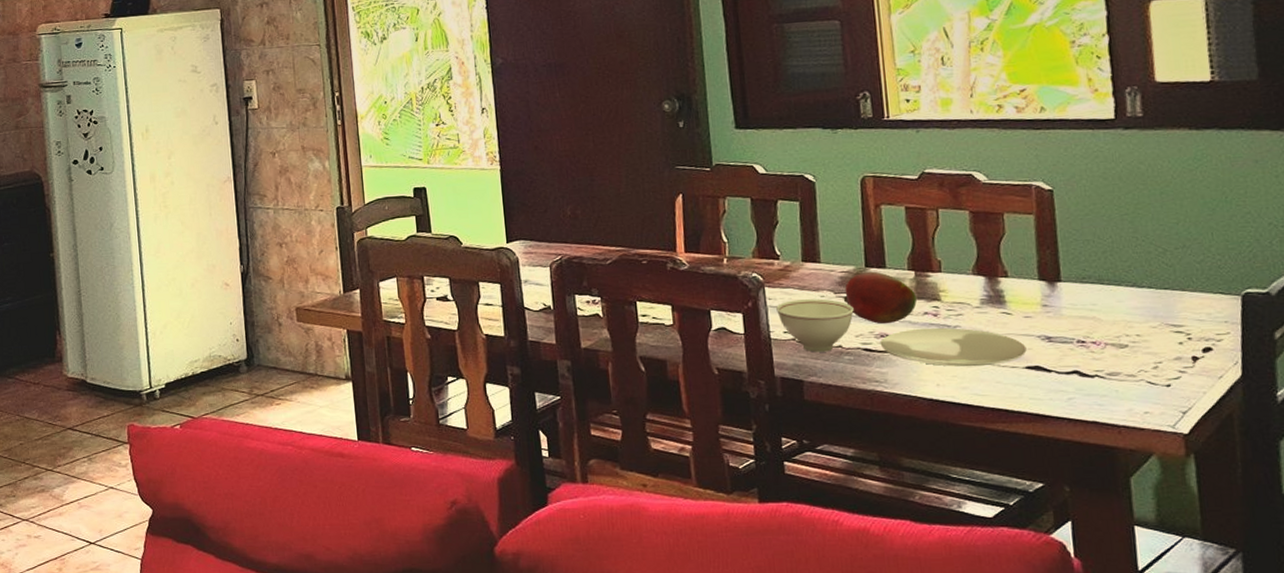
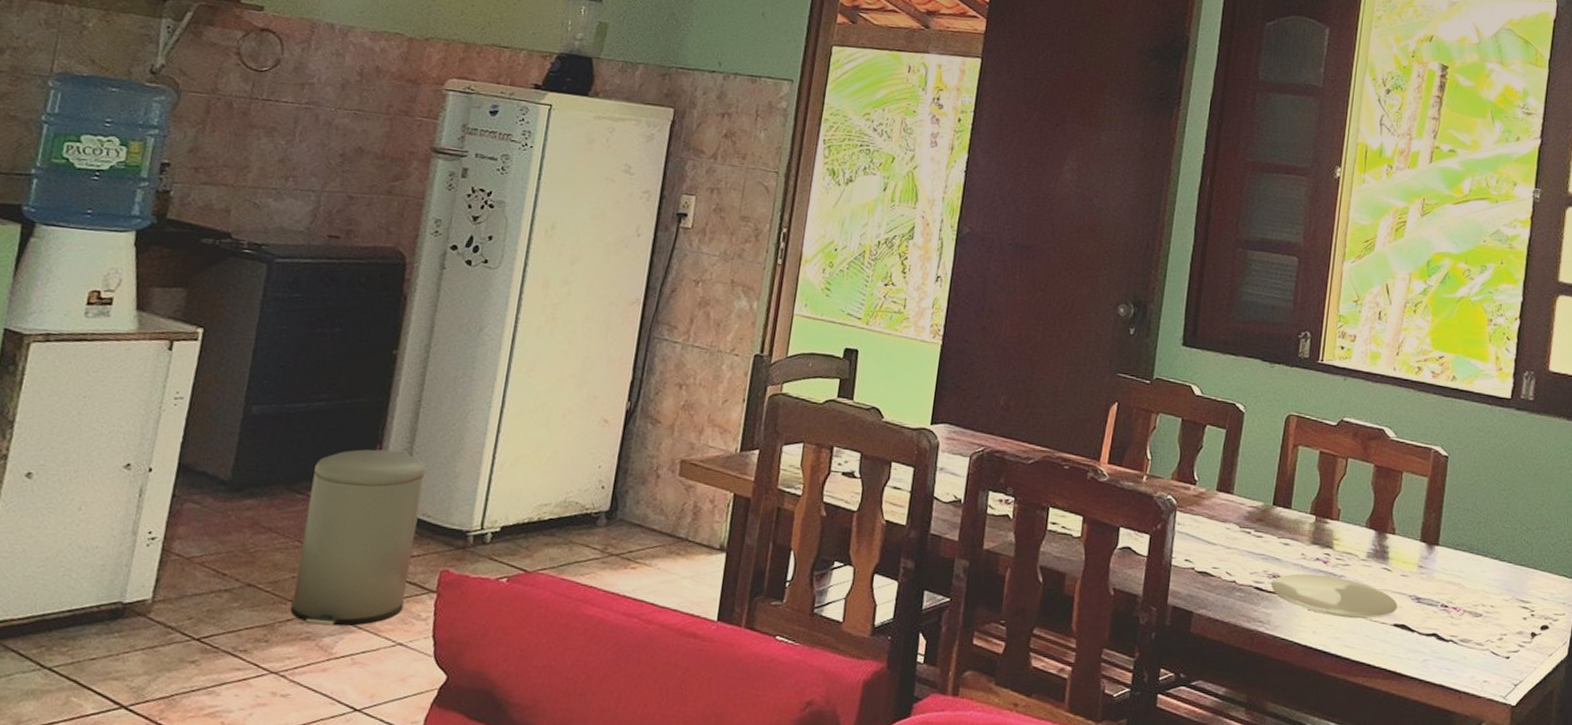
pedal bin: none [16,334,107,479] -> present [290,449,426,626]
bowl: present [776,299,854,353] -> none [1182,528,1254,586]
fruit: present [843,271,917,325] -> none [1246,509,1313,565]

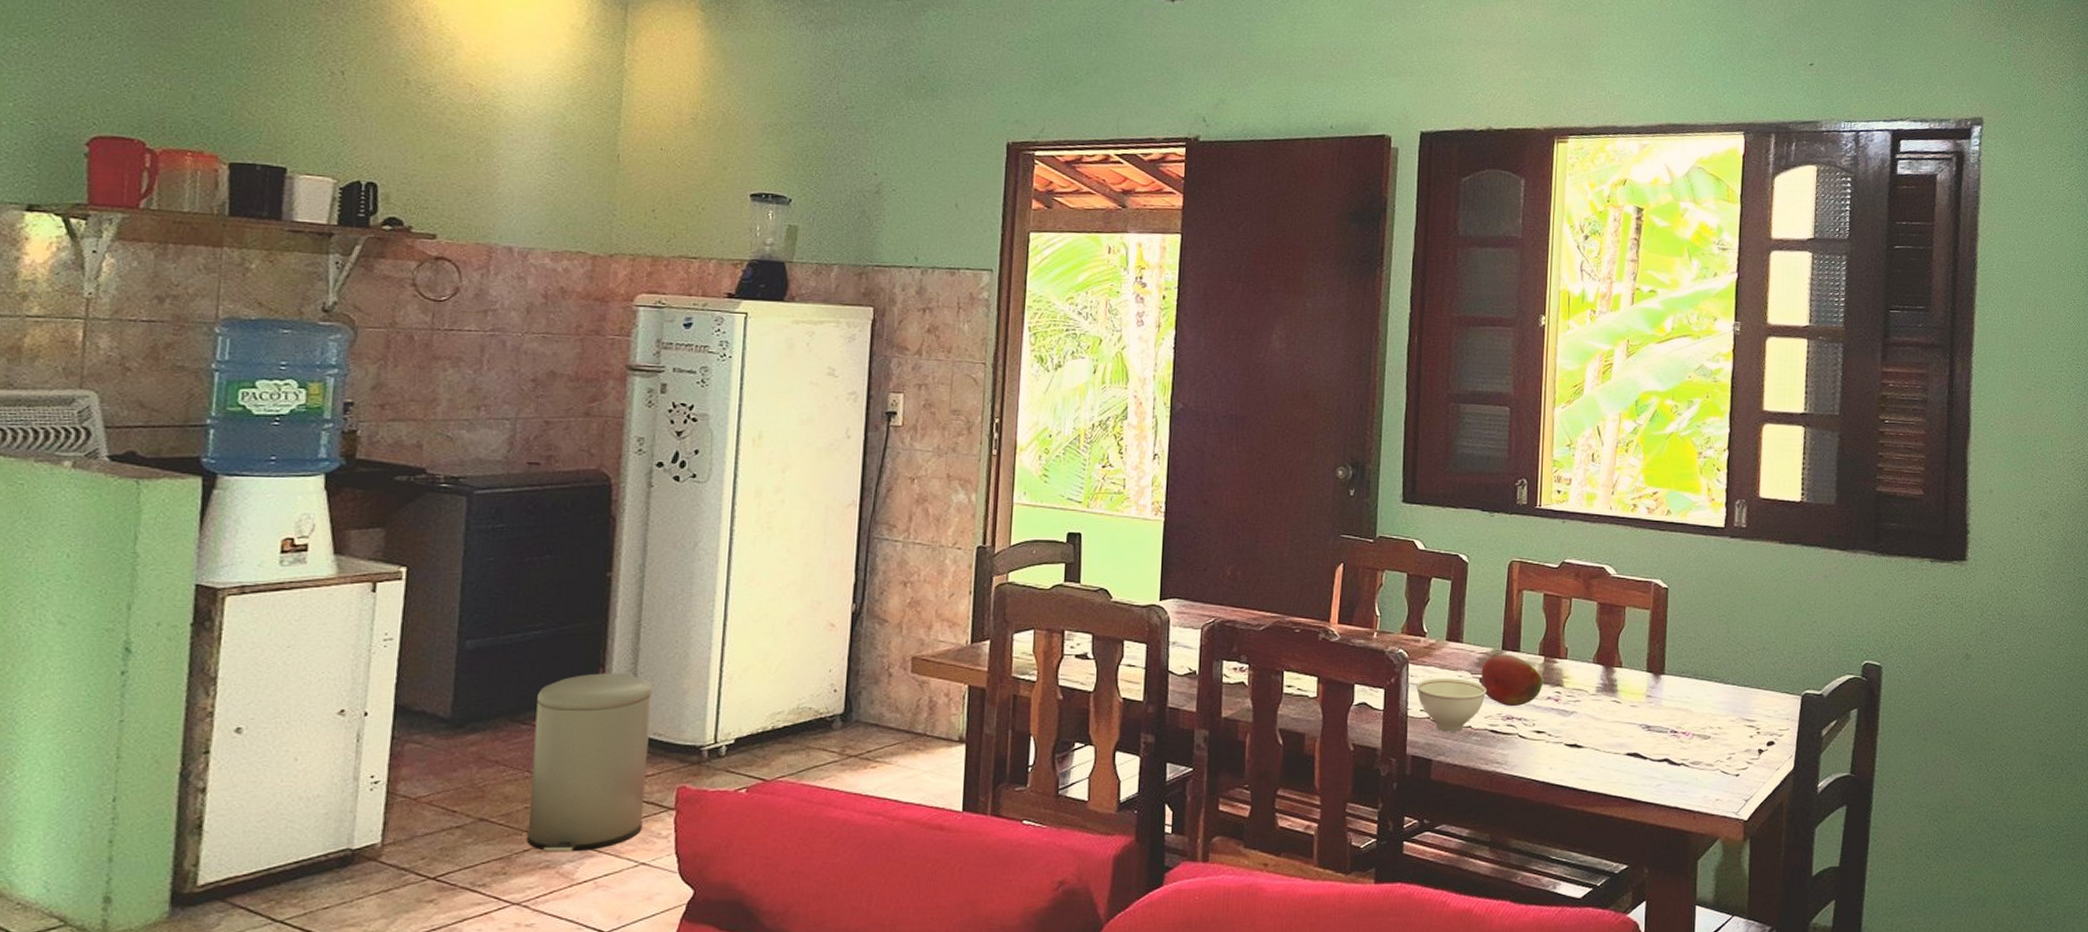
bowl: none [1182,528,1254,586] -> present [1416,678,1487,732]
fruit: none [1246,509,1313,565] -> present [1478,654,1543,707]
plate: present [1270,573,1398,620] -> none [1505,712,1629,752]

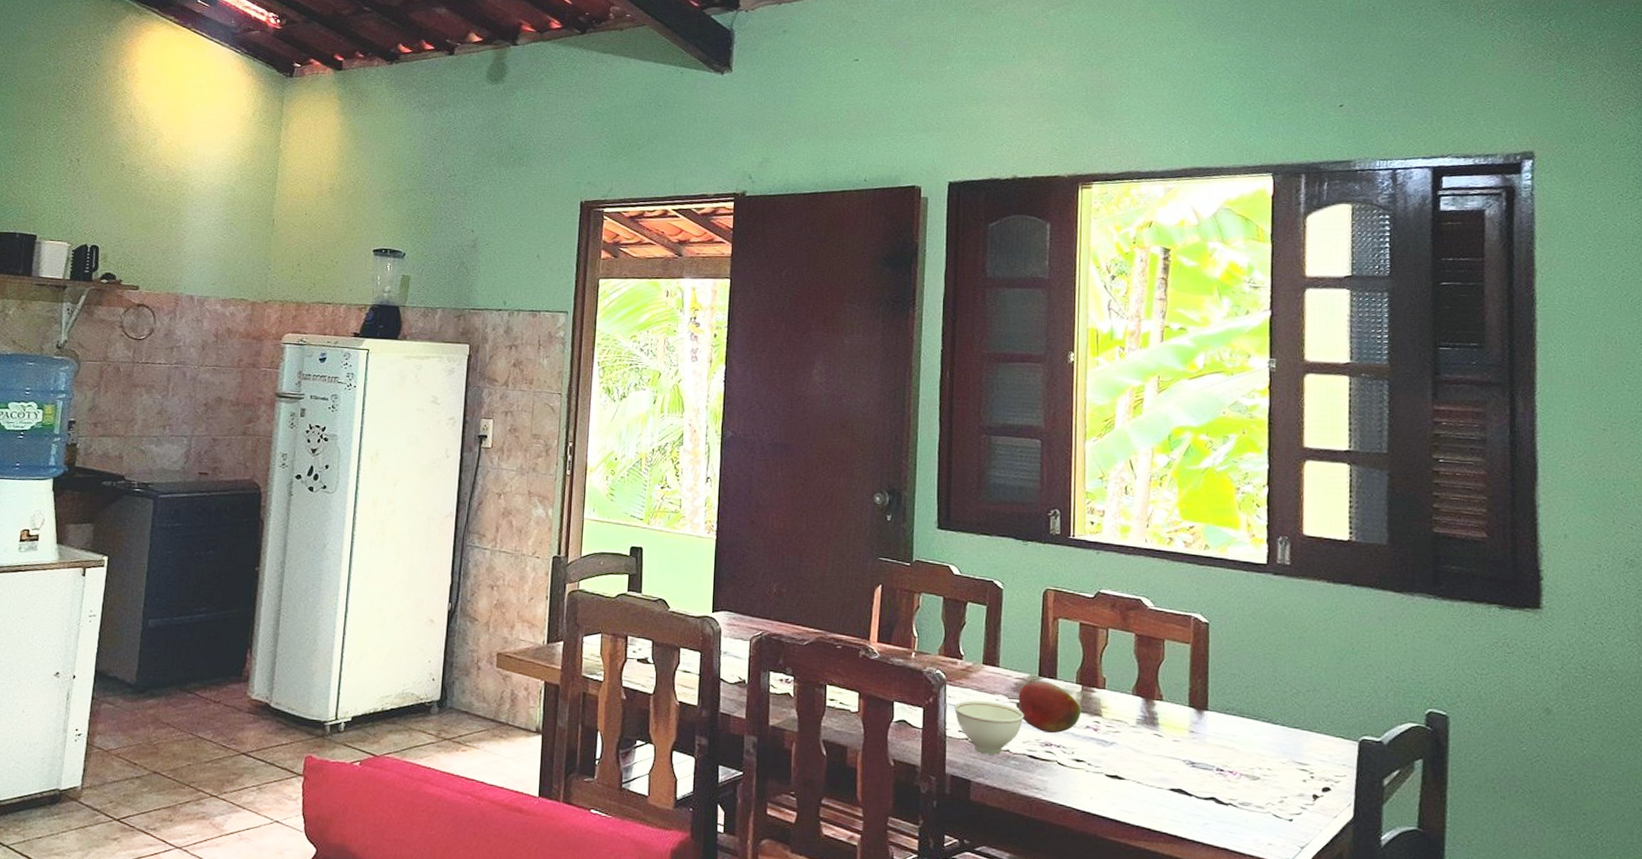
pedal bin: present [526,673,653,852] -> none [188,653,288,807]

